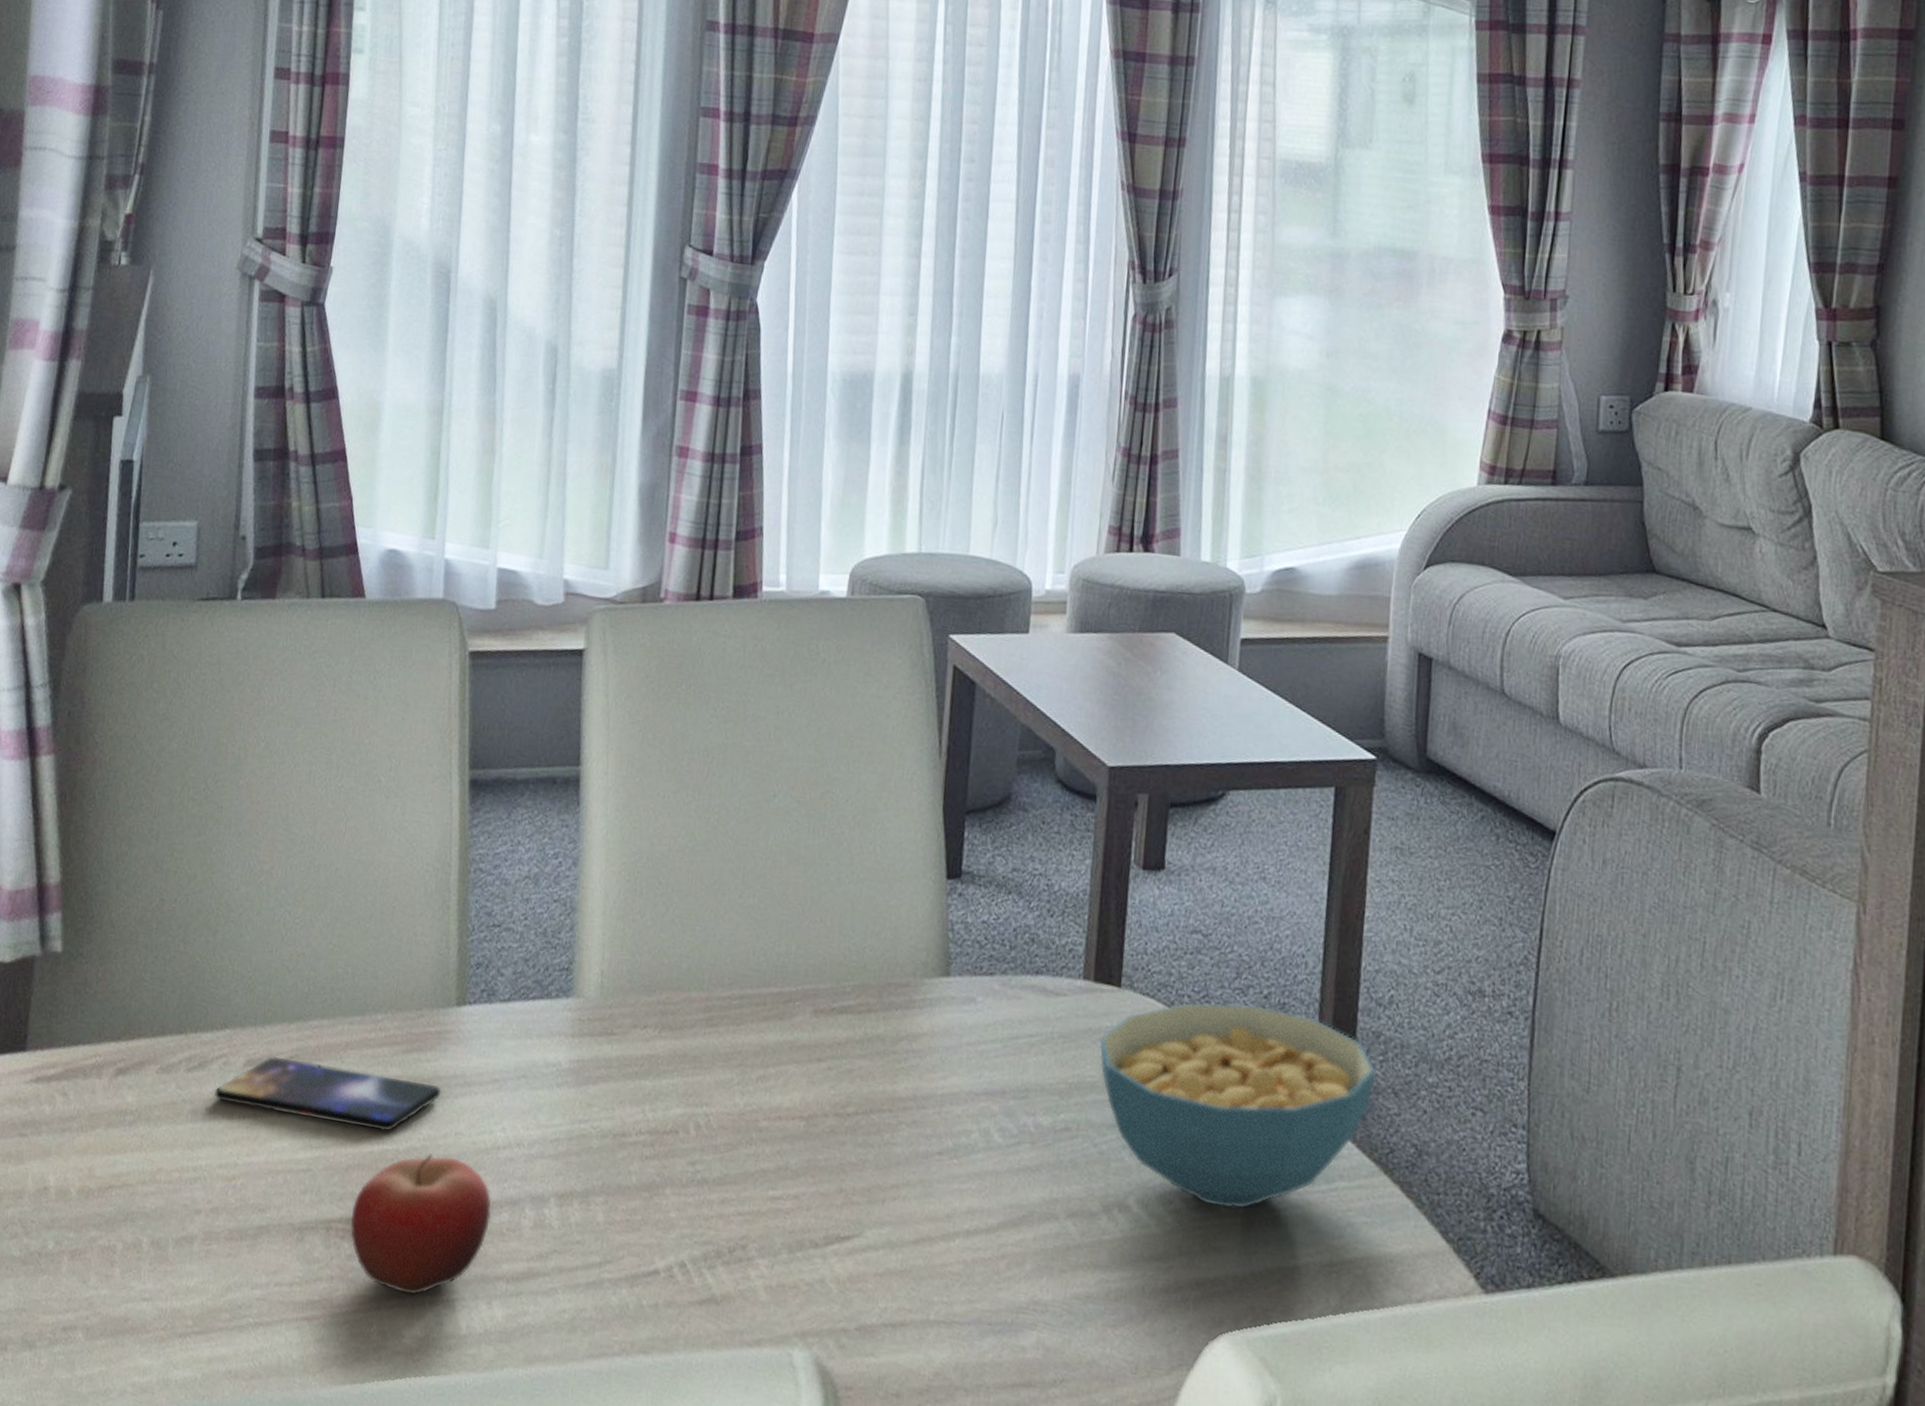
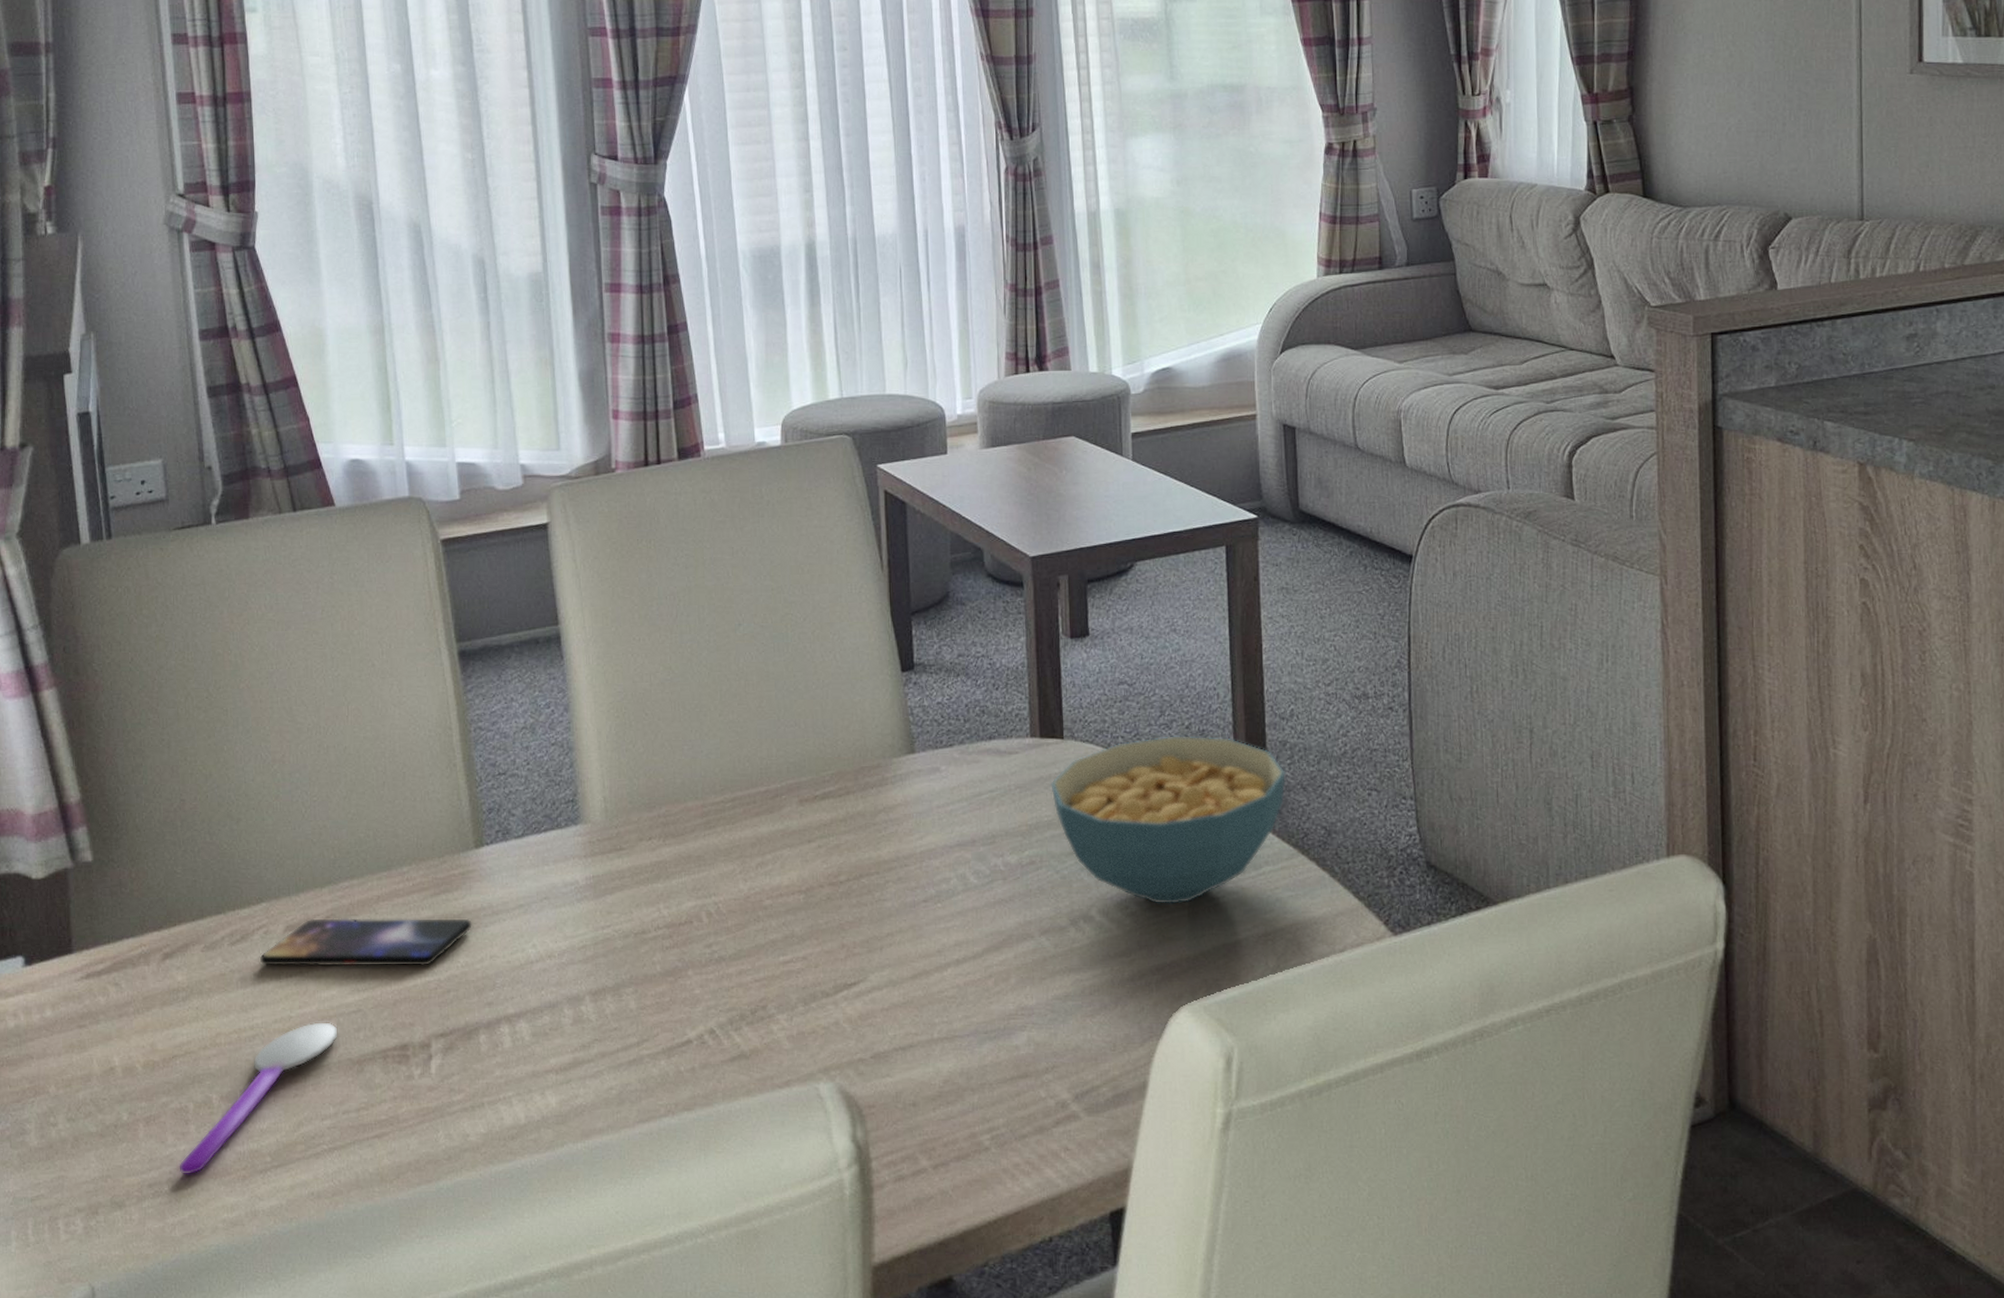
spoon: none [96,1174,284,1324] -> present [179,1022,338,1174]
fruit: present [350,1153,492,1296] -> none [404,977,534,1099]

